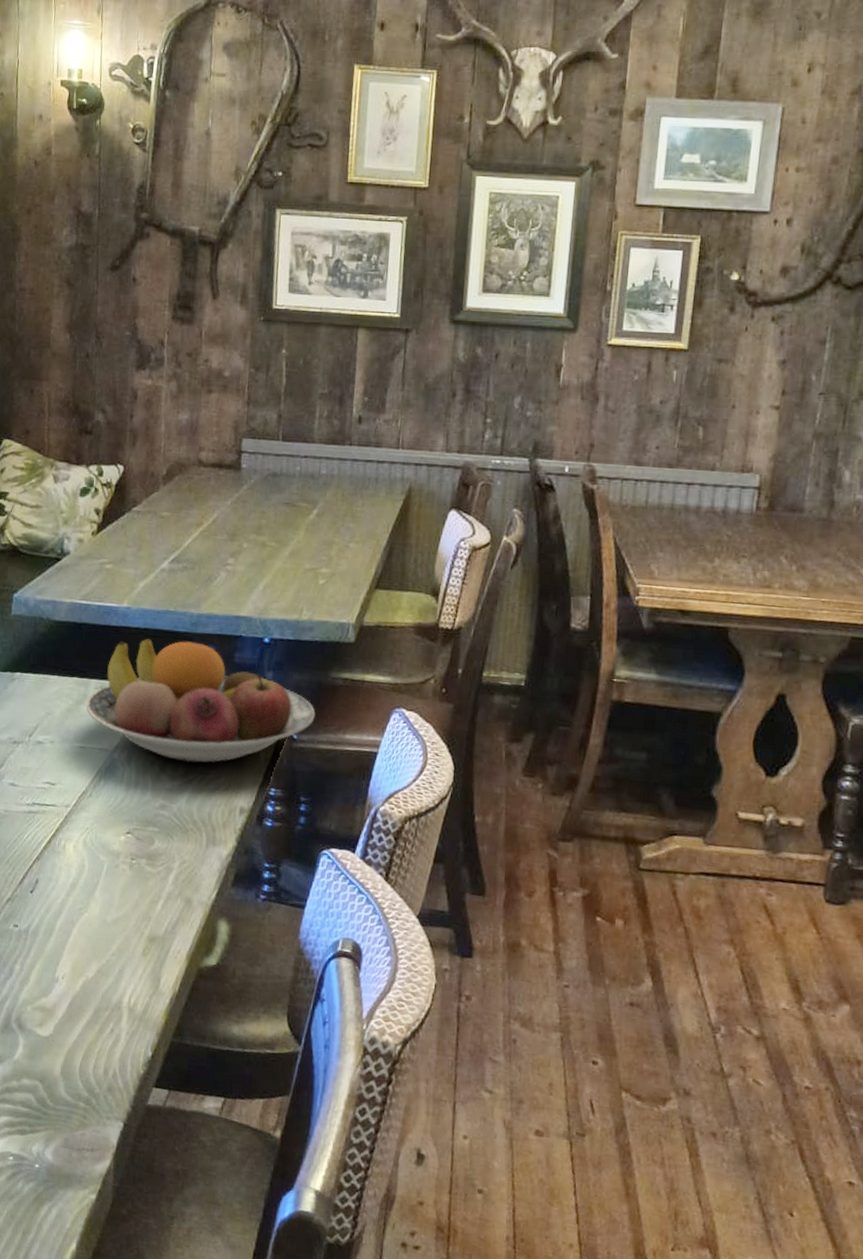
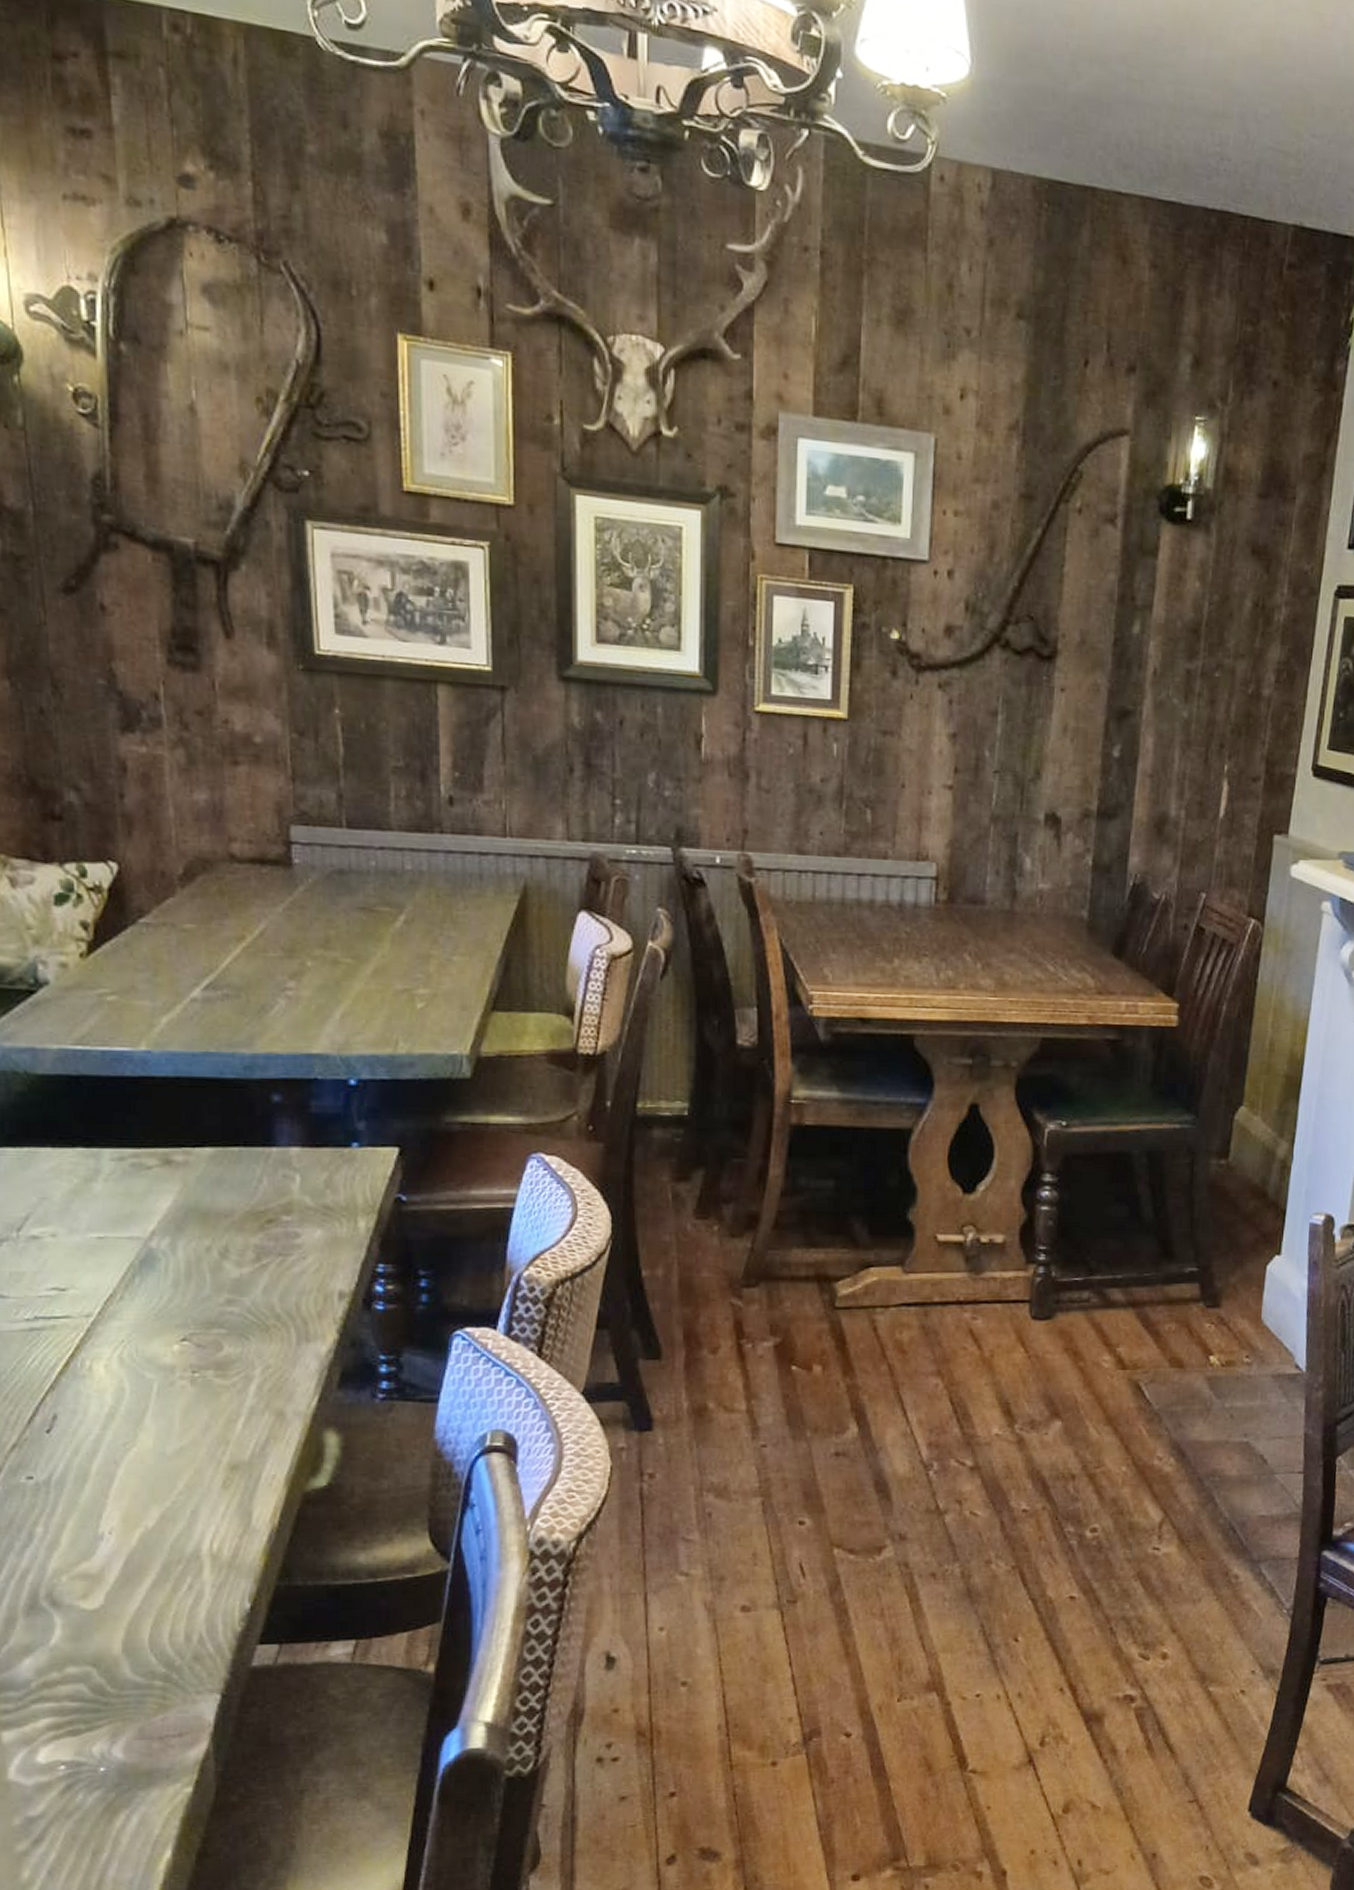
fruit bowl: present [86,638,316,763] -> none [100,1090,428,1244]

